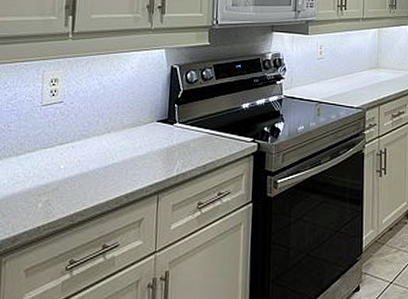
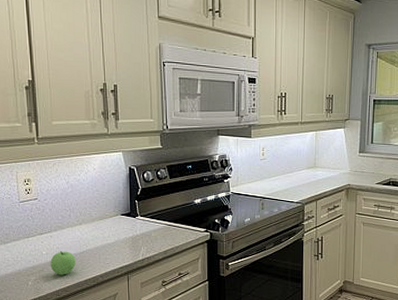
apple: none [67,165,98,195] -> present [50,251,76,275]

